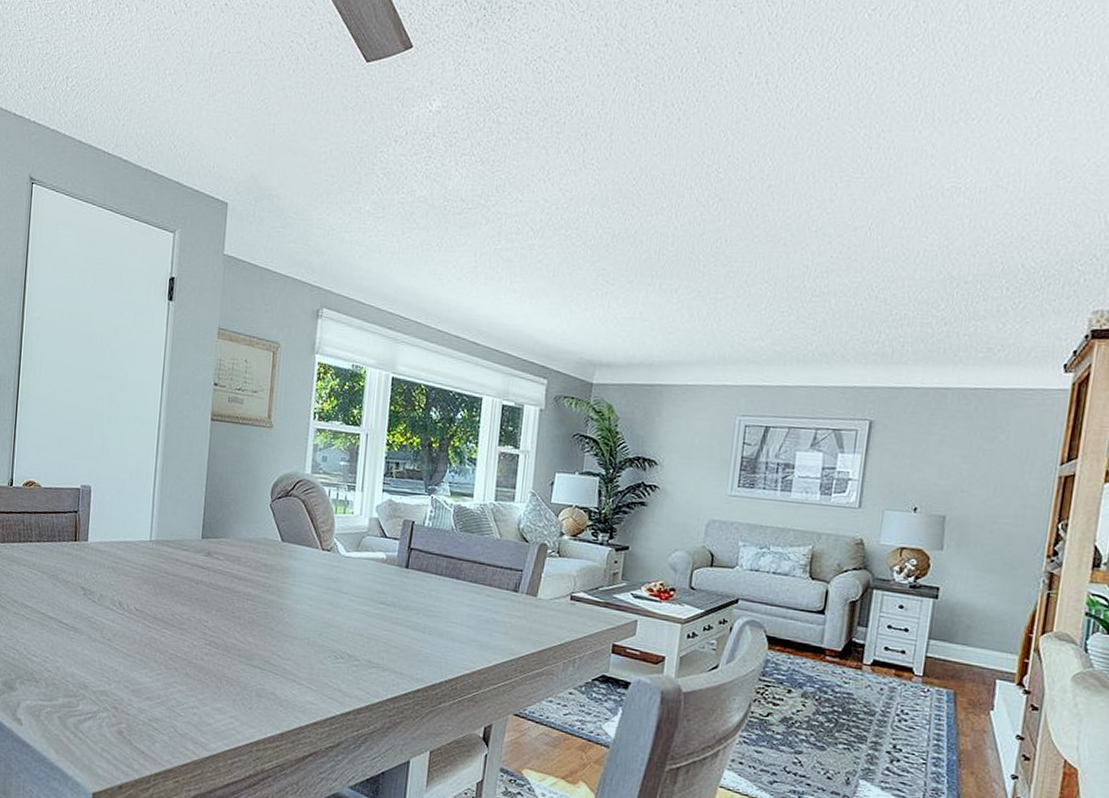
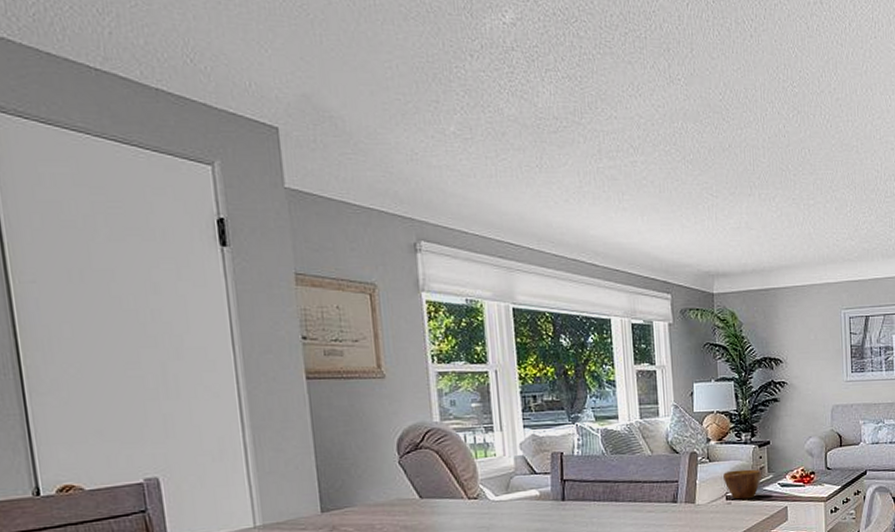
bowl: none [571,570,615,604] -> present [723,469,763,500]

